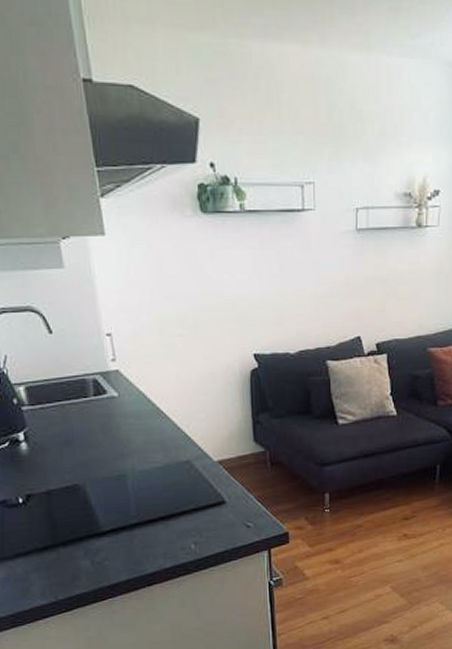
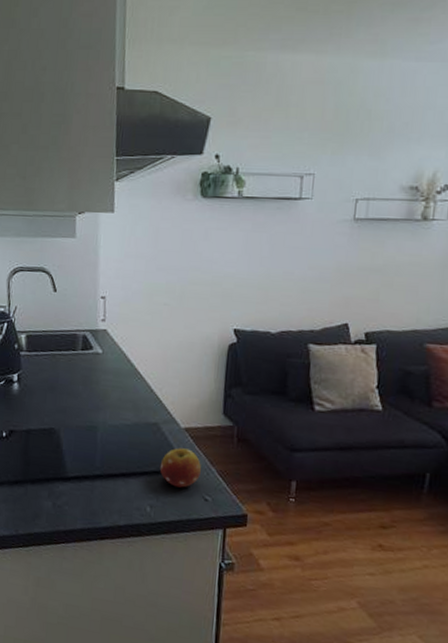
fruit: none [198,481,239,520] -> present [159,448,201,488]

